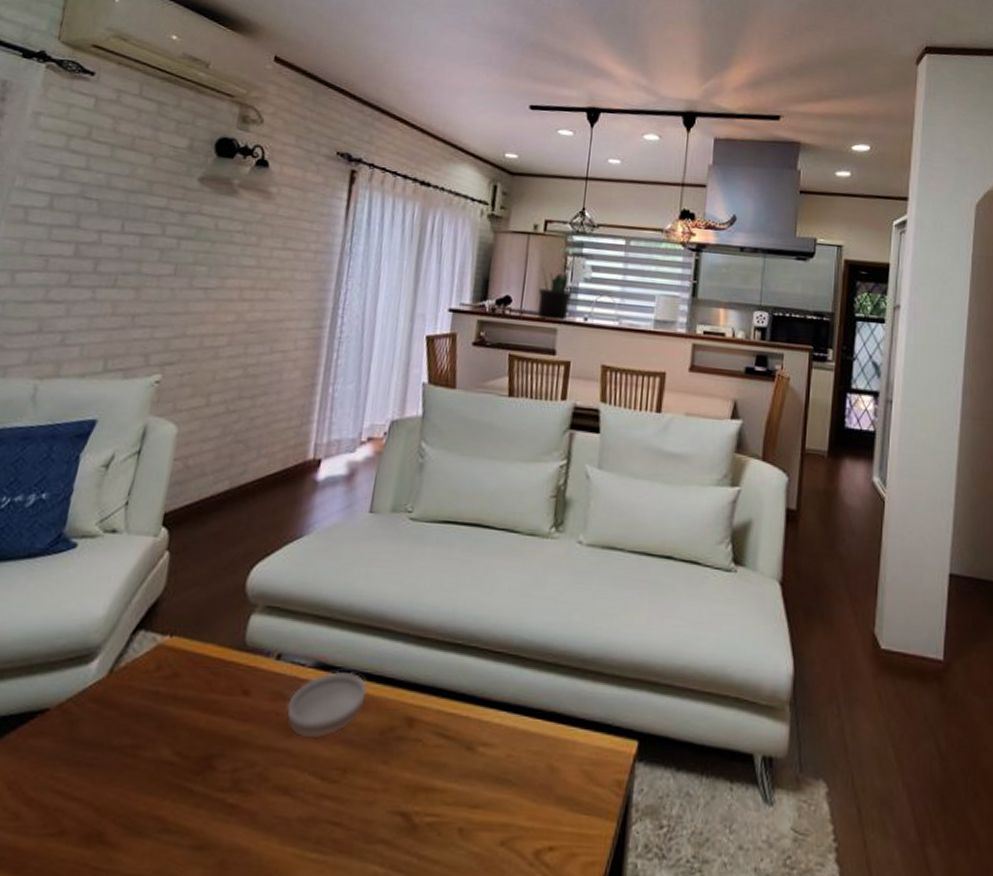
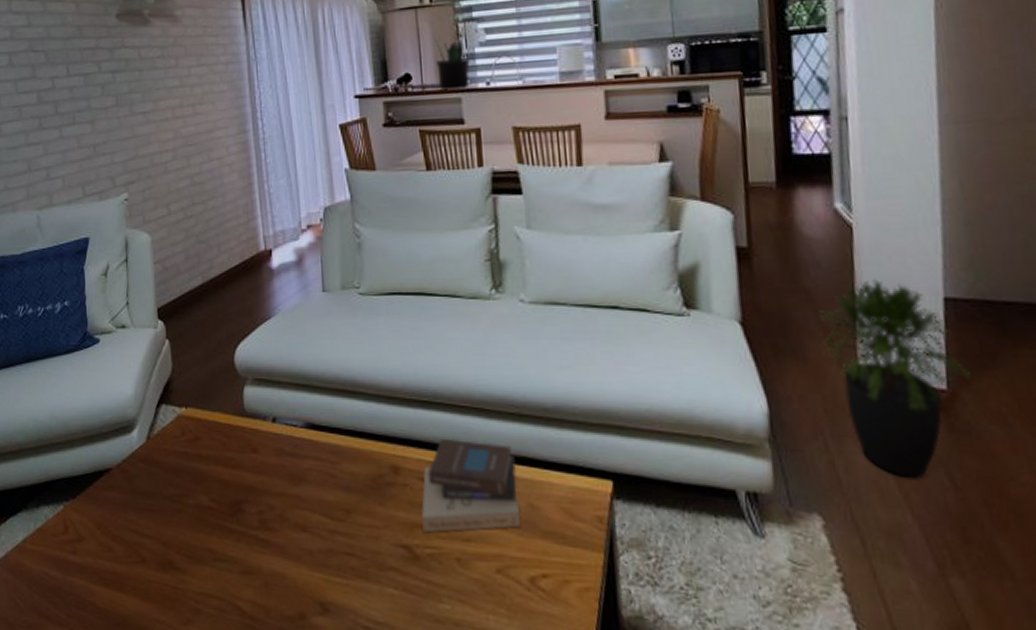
bowl: present [286,670,367,739] -> none [290,429,353,486]
books: none [427,687,545,798] -> present [421,438,520,533]
potted plant: none [847,550,963,747] -> present [819,278,970,479]

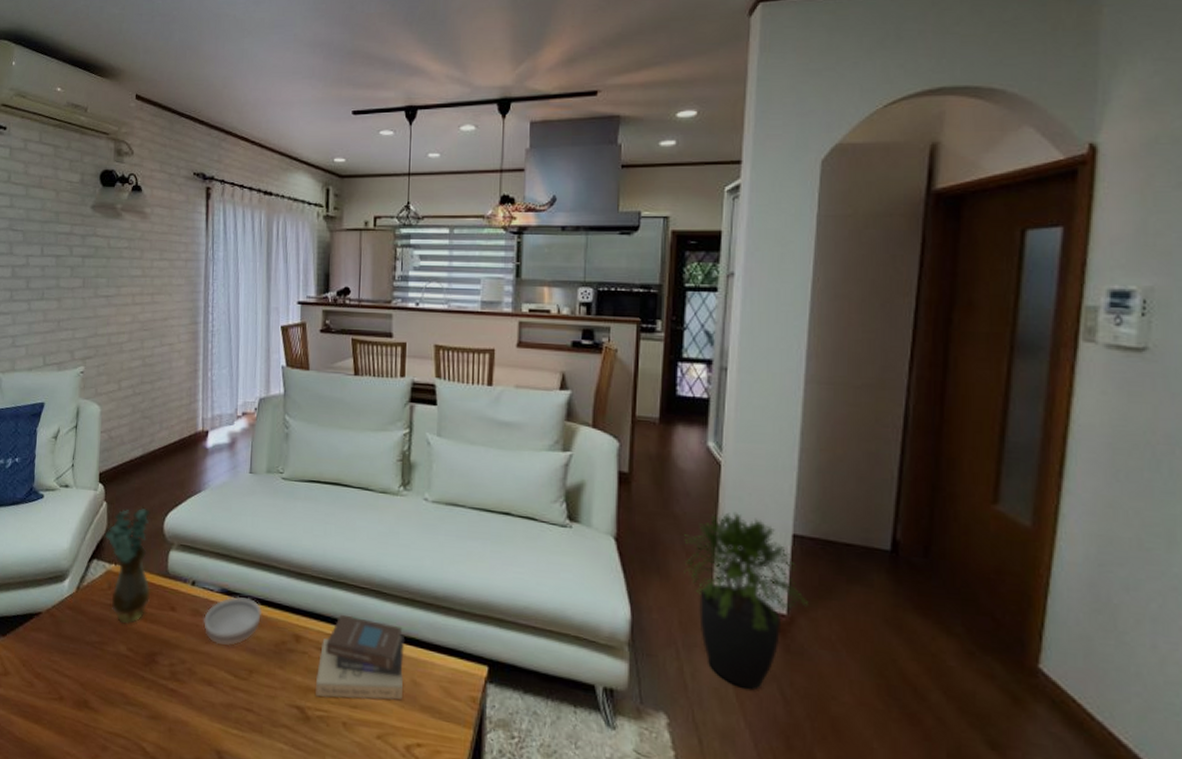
vase: none [170,340,229,473] -> present [104,506,151,624]
bowl: none [290,429,353,486] -> present [203,596,262,647]
planter: present [435,37,470,91] -> none [372,260,403,307]

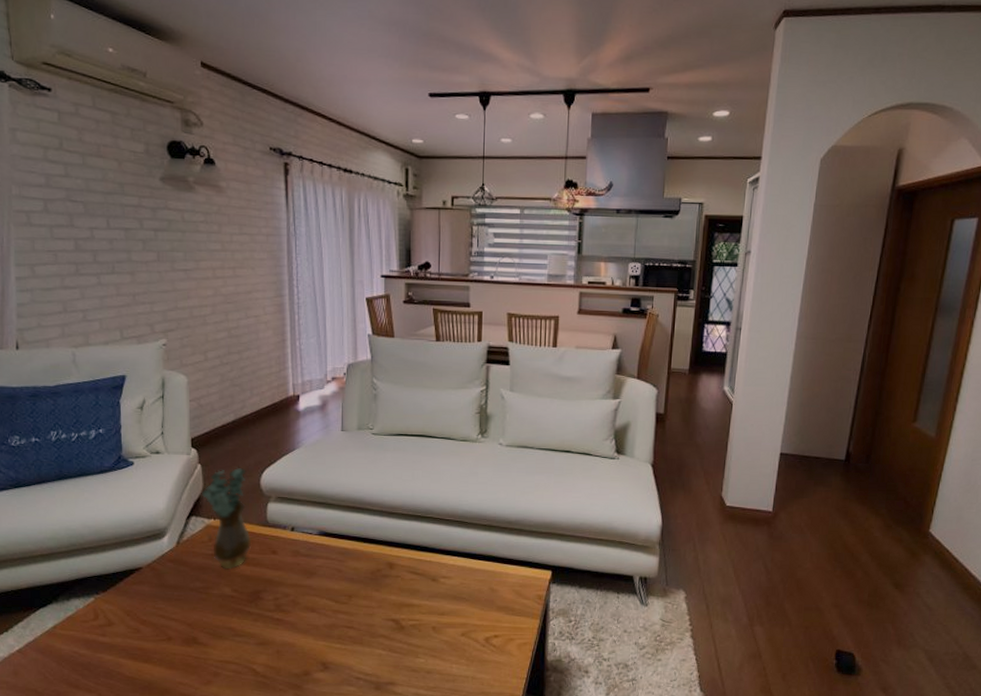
bowl: present [203,596,262,647] -> none [304,536,358,578]
books: present [315,614,406,700] -> none [408,542,484,610]
potted plant: present [684,511,808,690] -> none [702,439,787,567]

